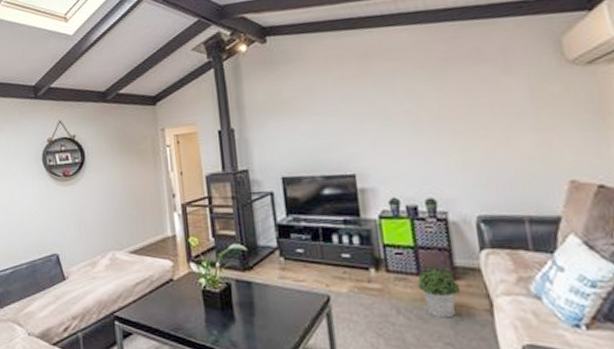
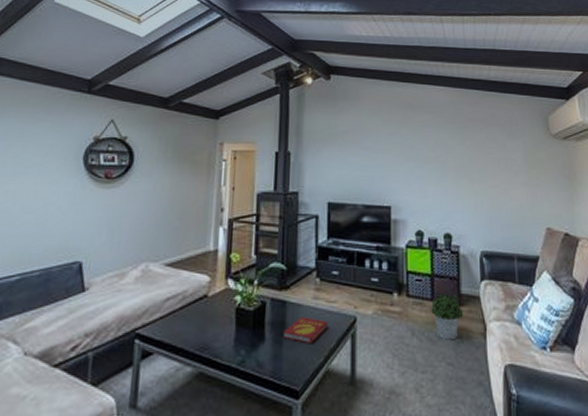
book: none [252,297,299,324] -> present [282,317,328,344]

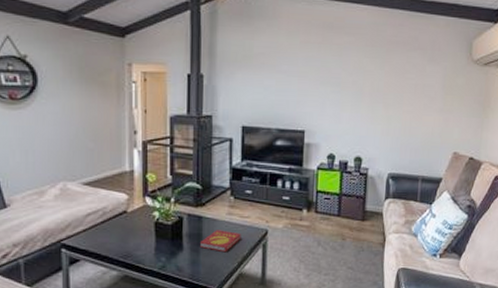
potted plant: present [431,292,464,340] -> none [337,209,366,249]

